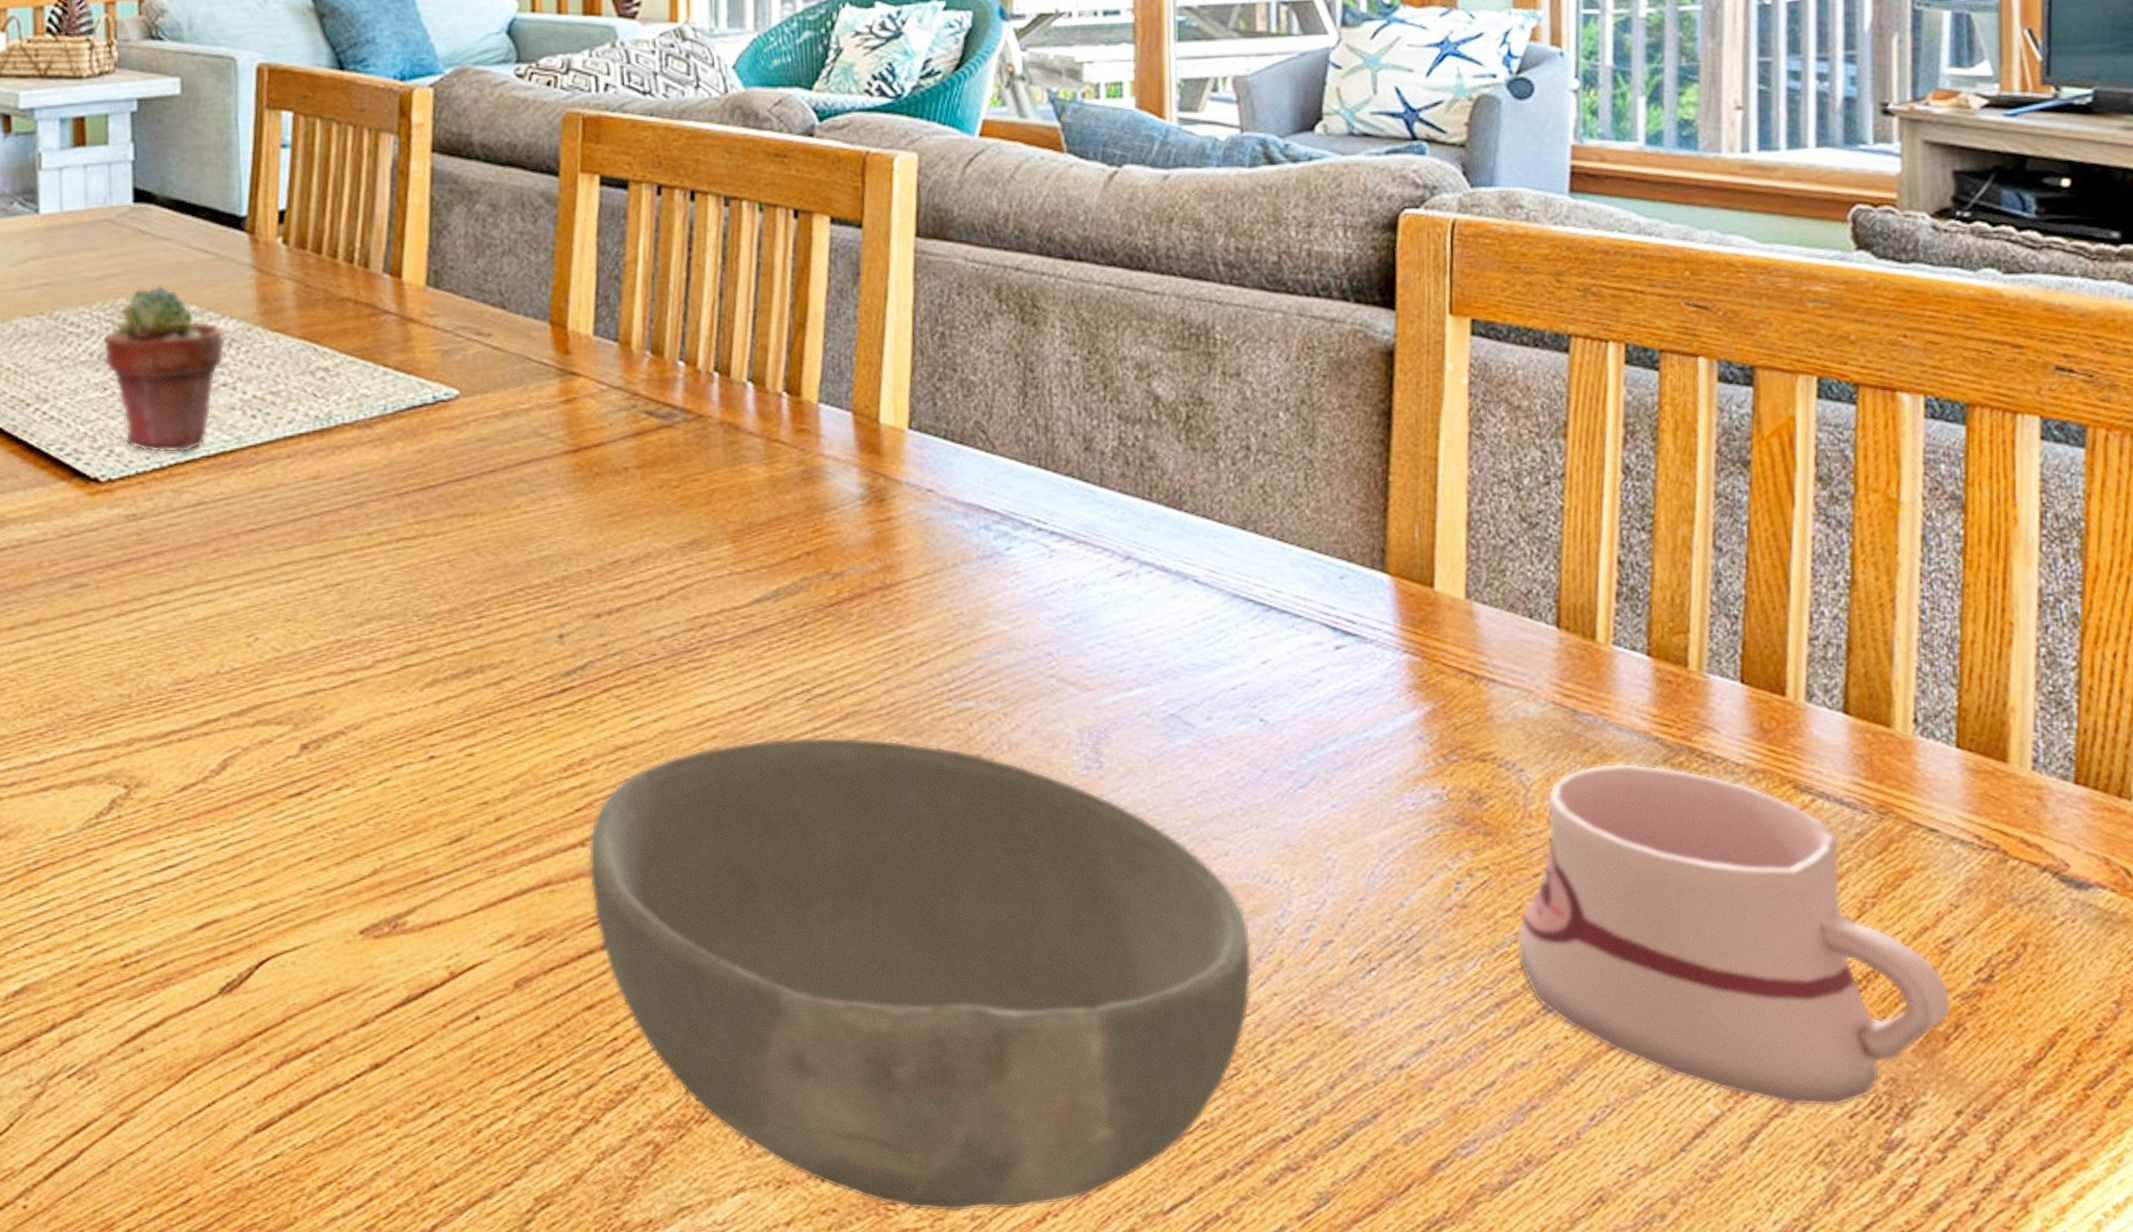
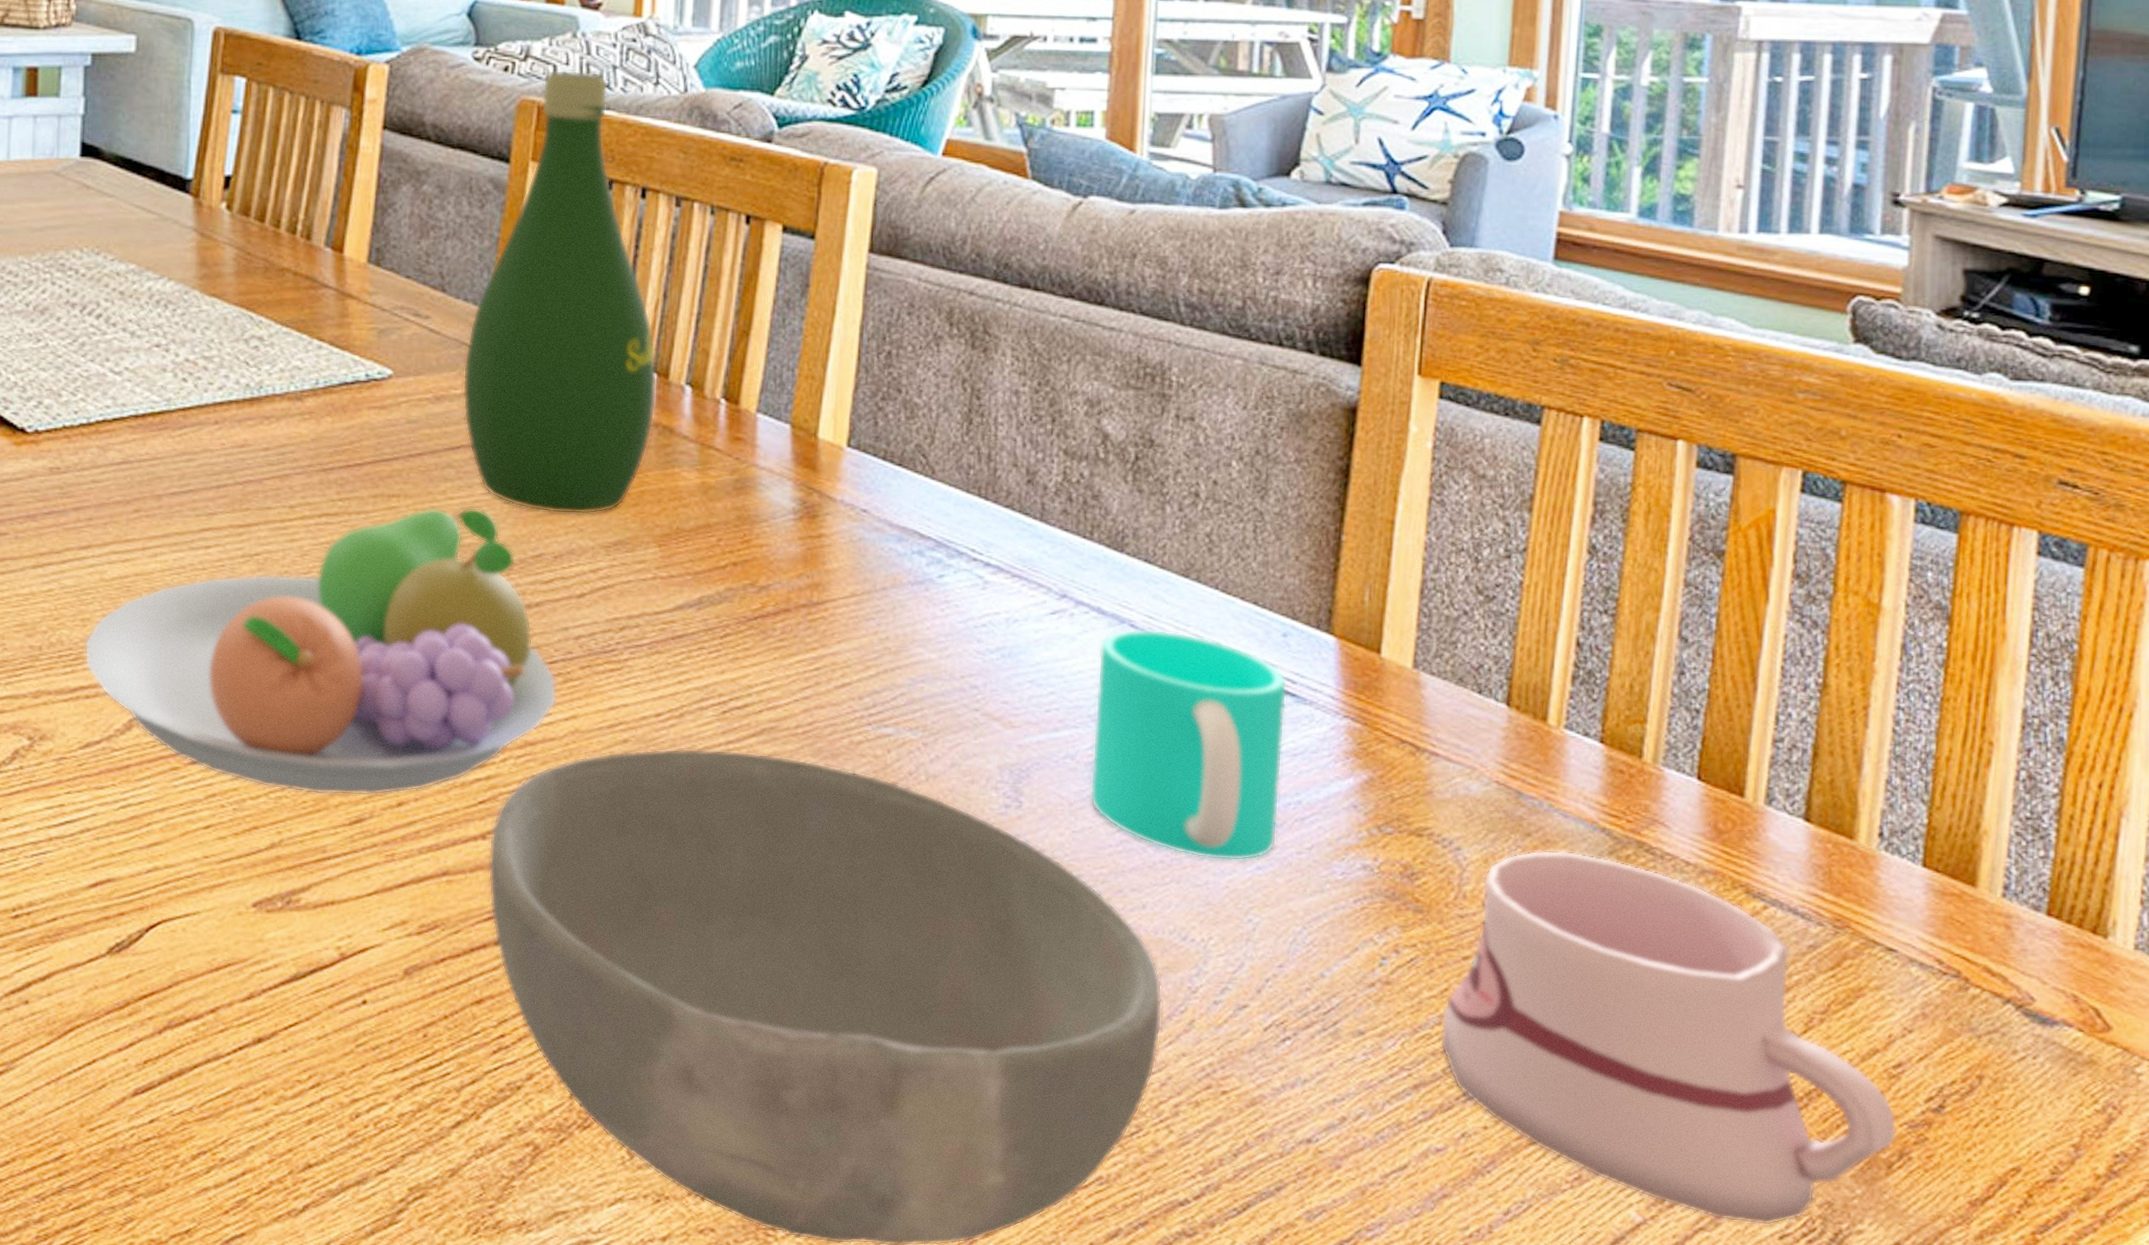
potted succulent: present [102,284,225,454] -> none [39,240,161,411]
fruit bowl: none [173,519,644,817] -> present [84,507,557,796]
bottle: none [528,79,720,519] -> present [462,69,657,515]
cup: none [1165,582,1349,802] -> present [1090,629,1287,861]

